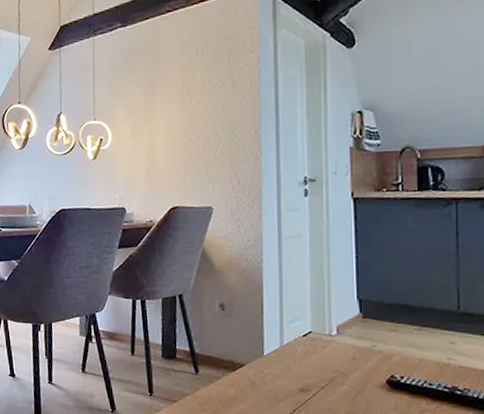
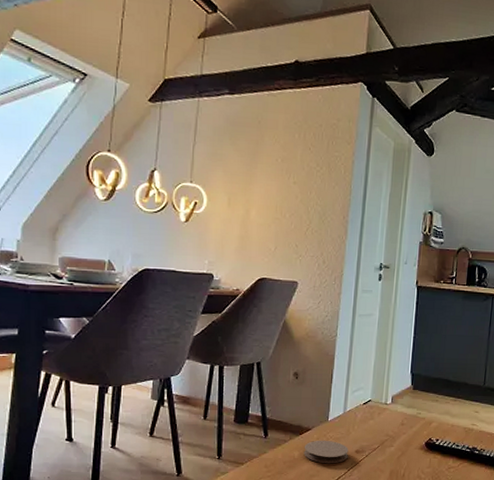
coaster: none [239,376,292,403] -> present [303,440,349,464]

